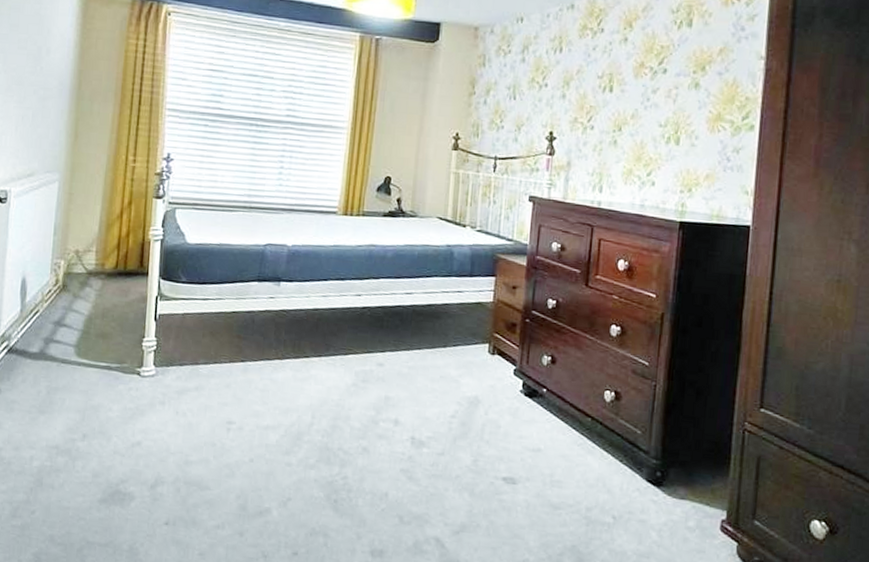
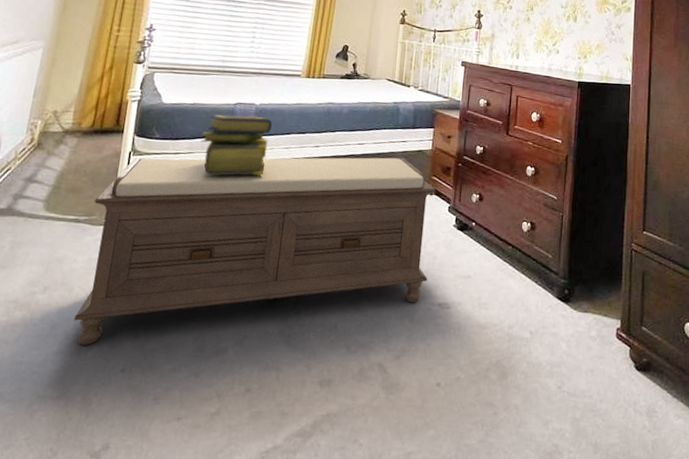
bench: none [115,303,498,496] -> present [74,157,435,345]
stack of books: none [230,257,308,326] -> present [201,114,273,175]

